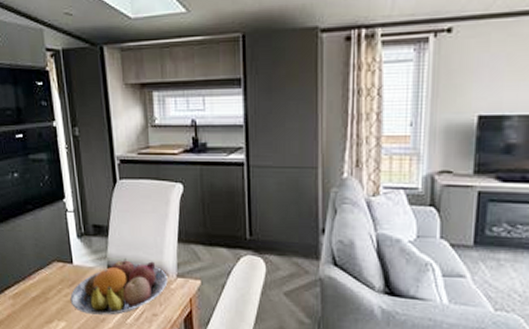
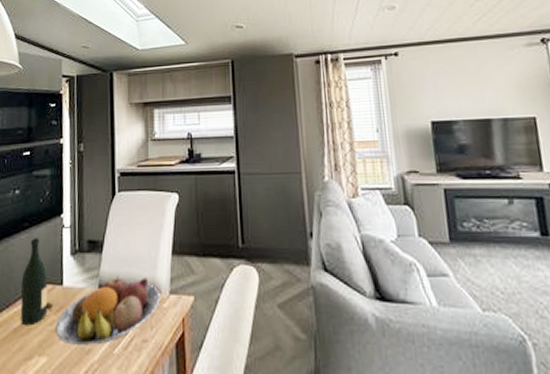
wine bottle: none [32,220,66,296] -> present [20,238,54,326]

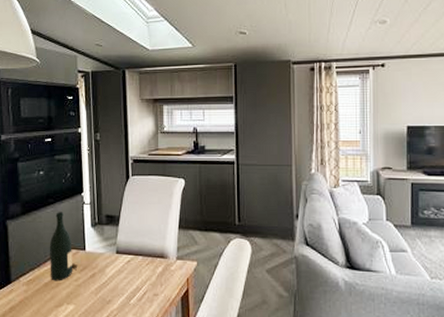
fruit bowl: present [55,276,160,345] -> none [80,244,169,297]

